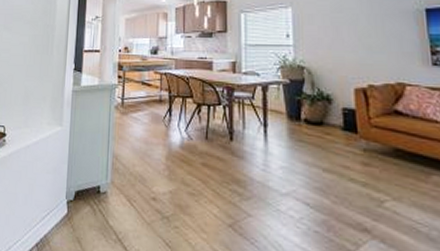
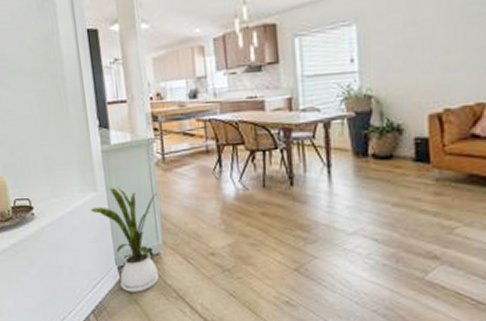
house plant: none [53,124,112,230] -> present [90,188,159,293]

